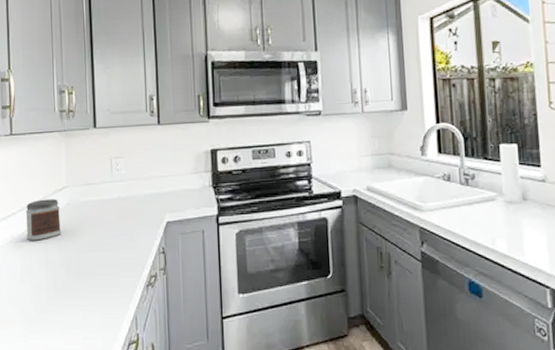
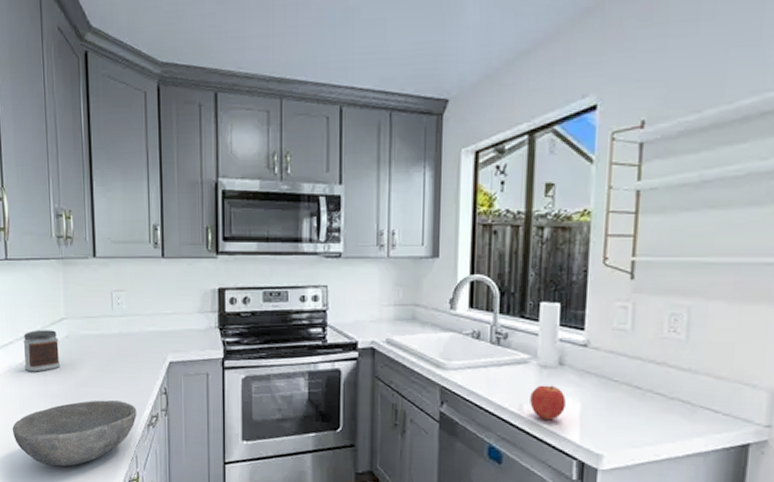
bowl: none [12,263,136,335] -> present [12,400,137,467]
apple: none [501,219,533,253] -> present [530,385,566,420]

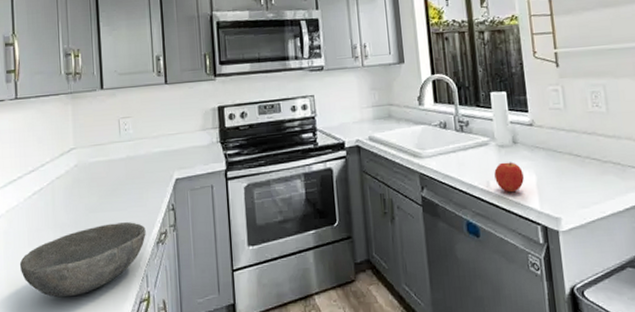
jar: present [23,330,61,372] -> none [32,161,70,204]

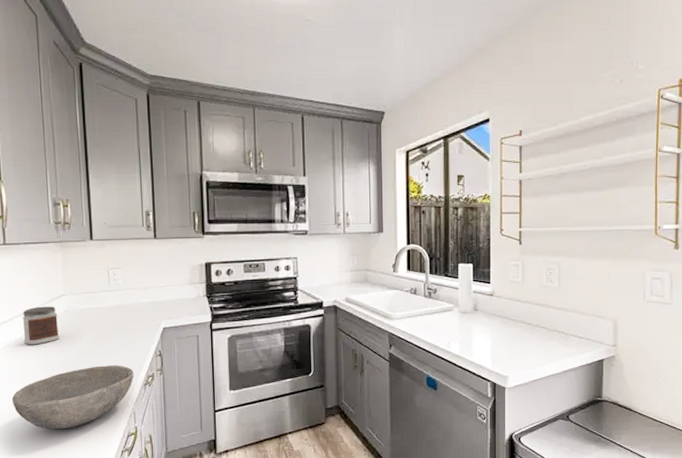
jar: none [32,161,70,204] -> present [22,306,60,345]
apple: present [494,162,524,193] -> none [455,326,480,353]

